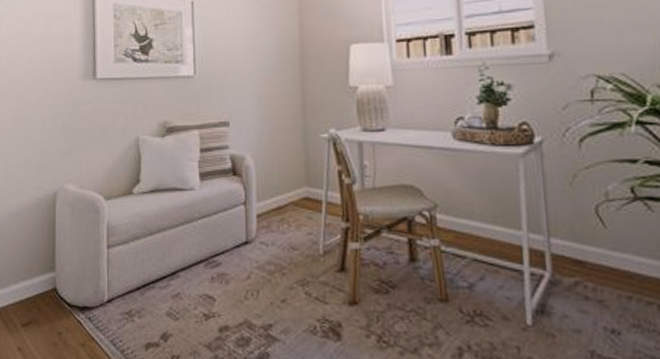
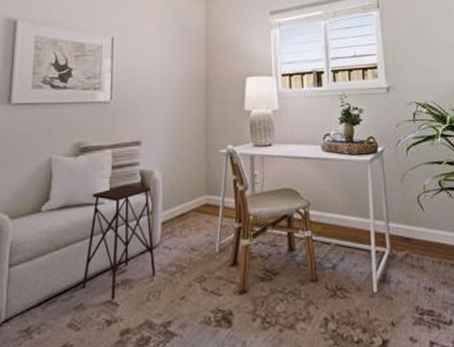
side table: none [177,170,253,293] -> present [82,184,156,300]

